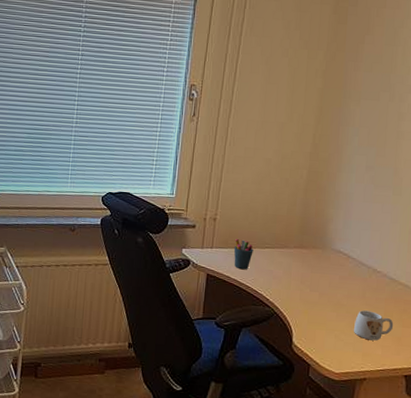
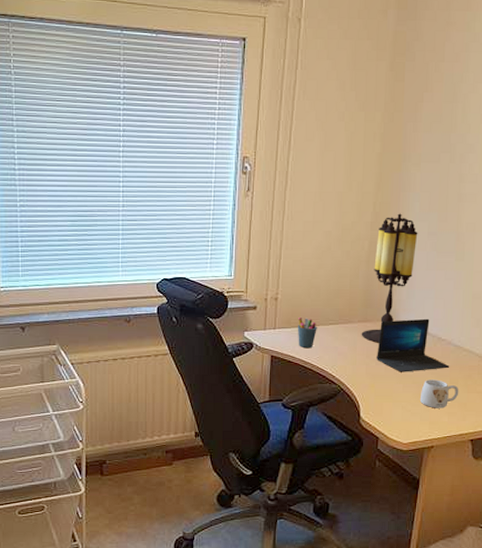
table lamp: none [296,146,356,270] -> present [361,213,418,343]
laptop: none [311,248,385,301] -> present [376,318,450,372]

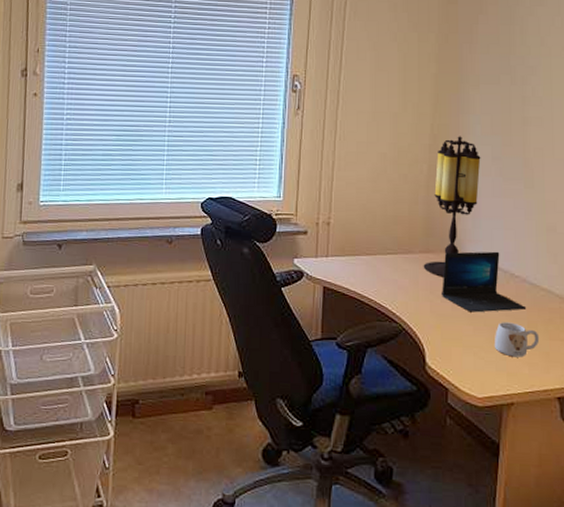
pen holder: present [297,318,317,349] -> none [352,245,374,280]

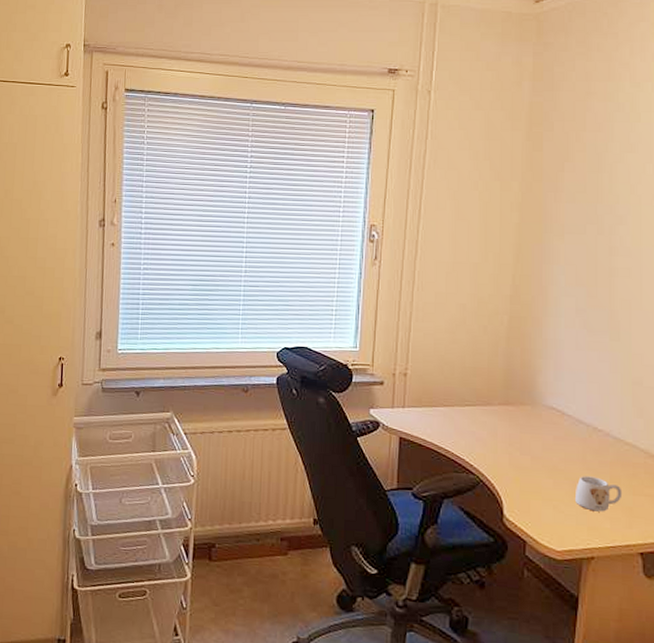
table lamp: present [423,136,481,277] -> none [502,287,564,430]
laptop: present [442,251,527,313] -> none [521,404,610,466]

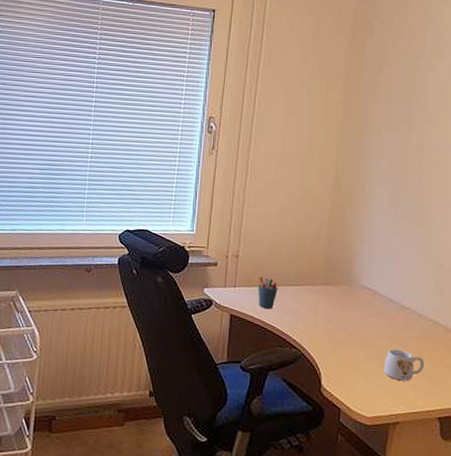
pen holder: none [429,396,452,432] -> present [257,277,278,309]

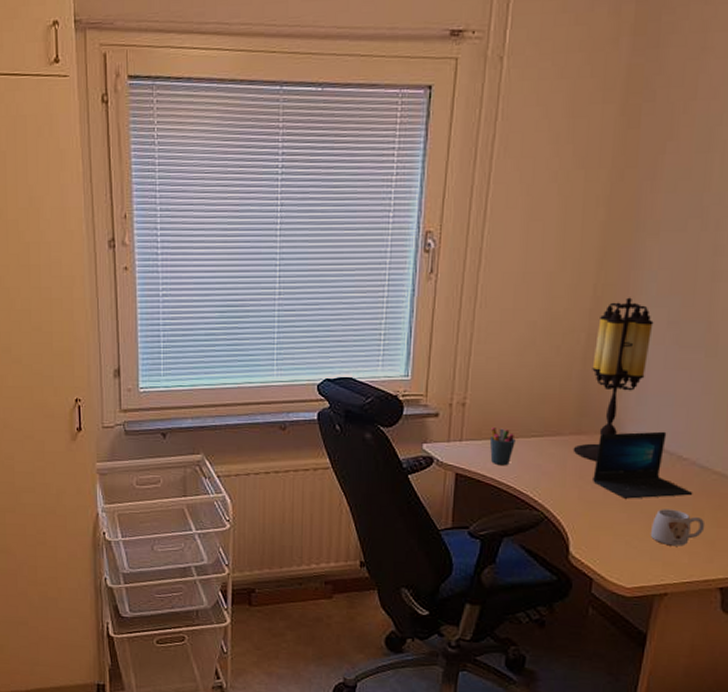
table lamp: none [322,178,379,308] -> present [573,297,654,461]
laptop: none [338,284,414,340] -> present [593,431,693,499]

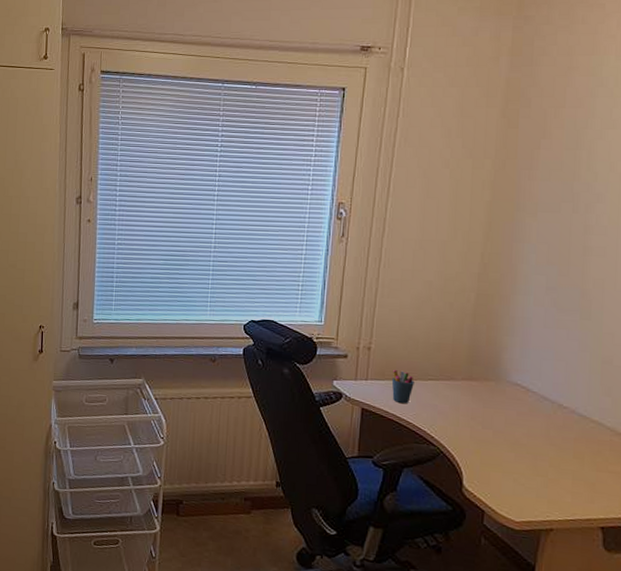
table lamp: present [573,297,654,461] -> none [465,265,534,405]
laptop: present [593,431,693,499] -> none [483,380,574,441]
mug: present [650,509,706,546] -> none [535,451,586,486]

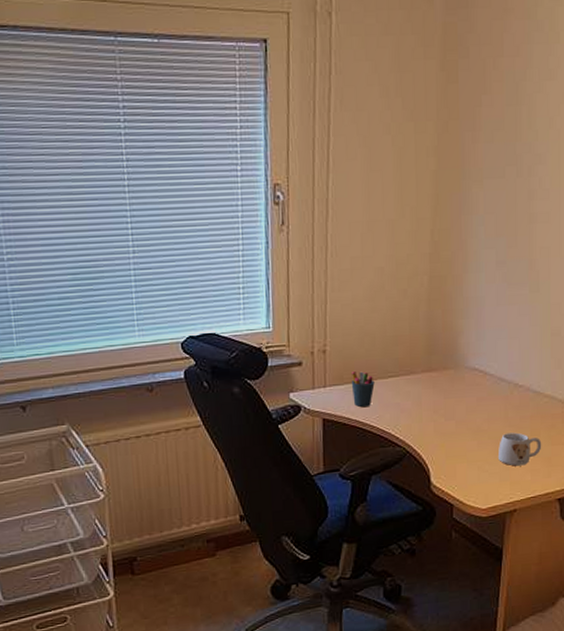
mug: none [535,451,586,486] -> present [497,432,542,466]

